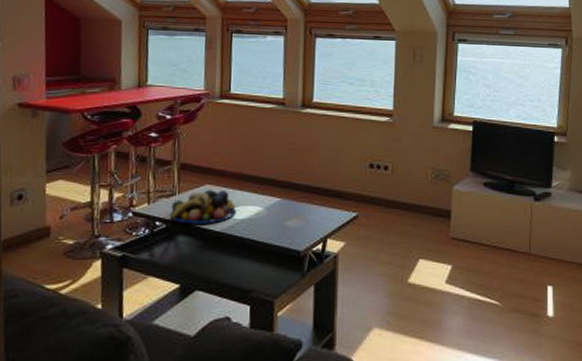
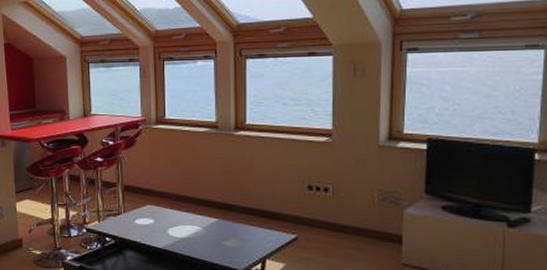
fruit bowl: present [170,189,237,224] -> none [118,209,177,241]

